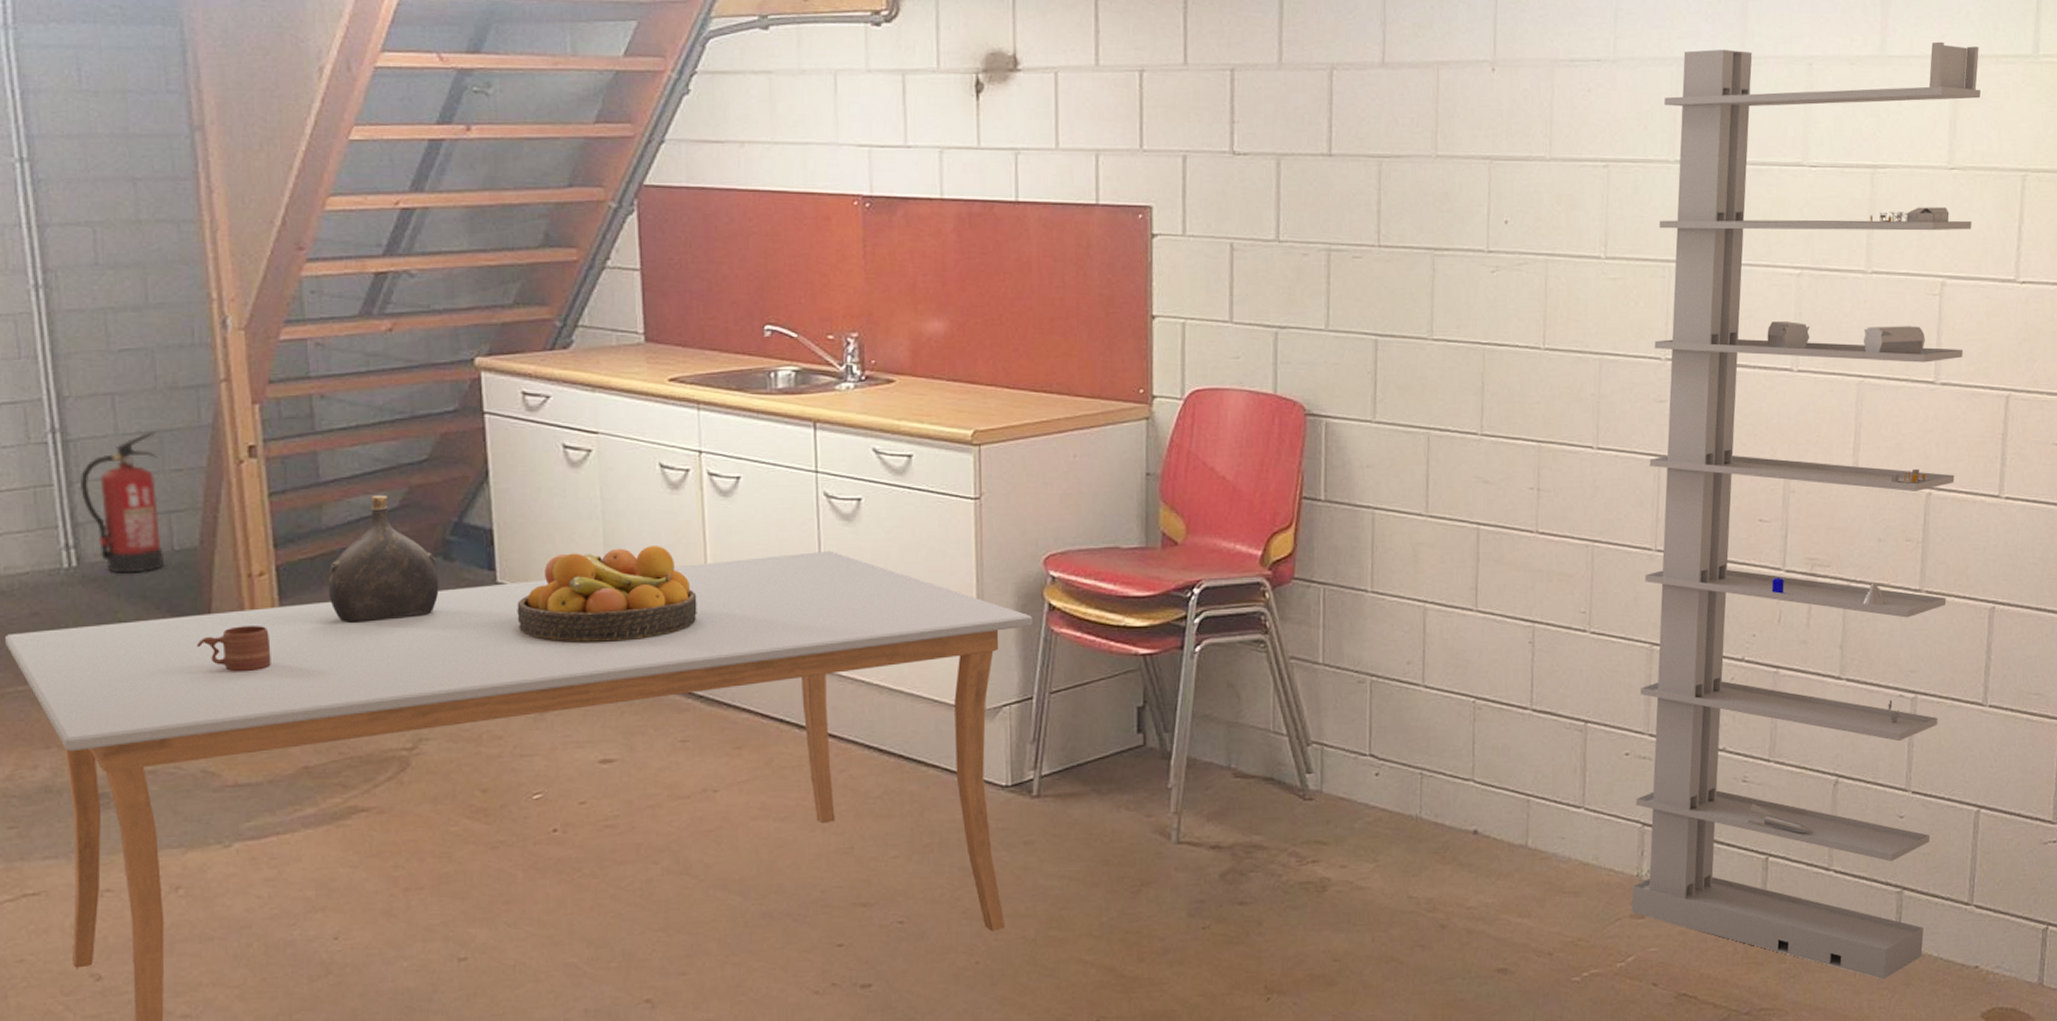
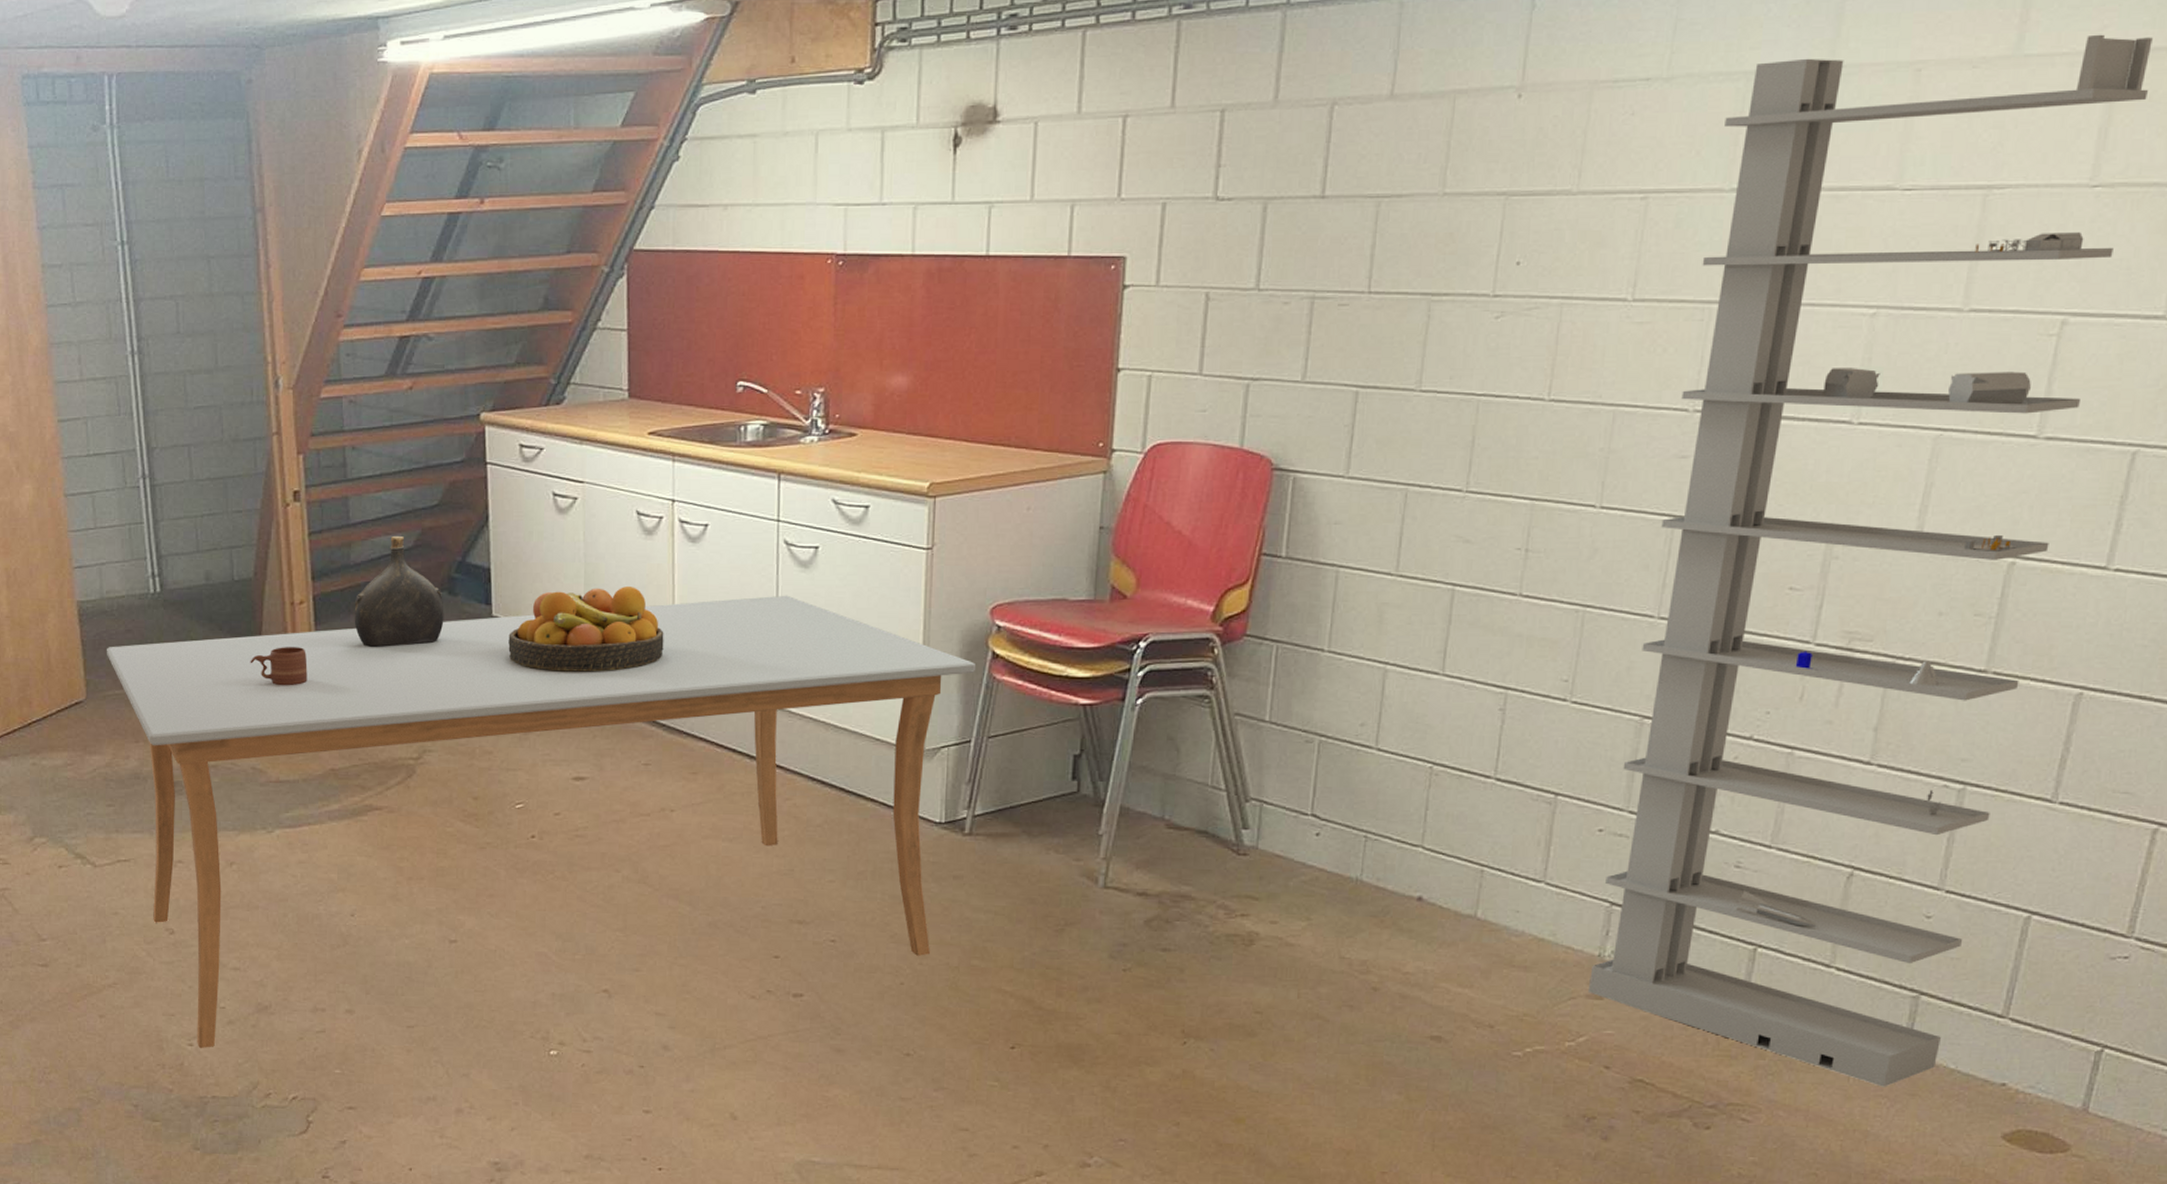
fire extinguisher: present [79,431,164,573] -> none [163,478,226,599]

